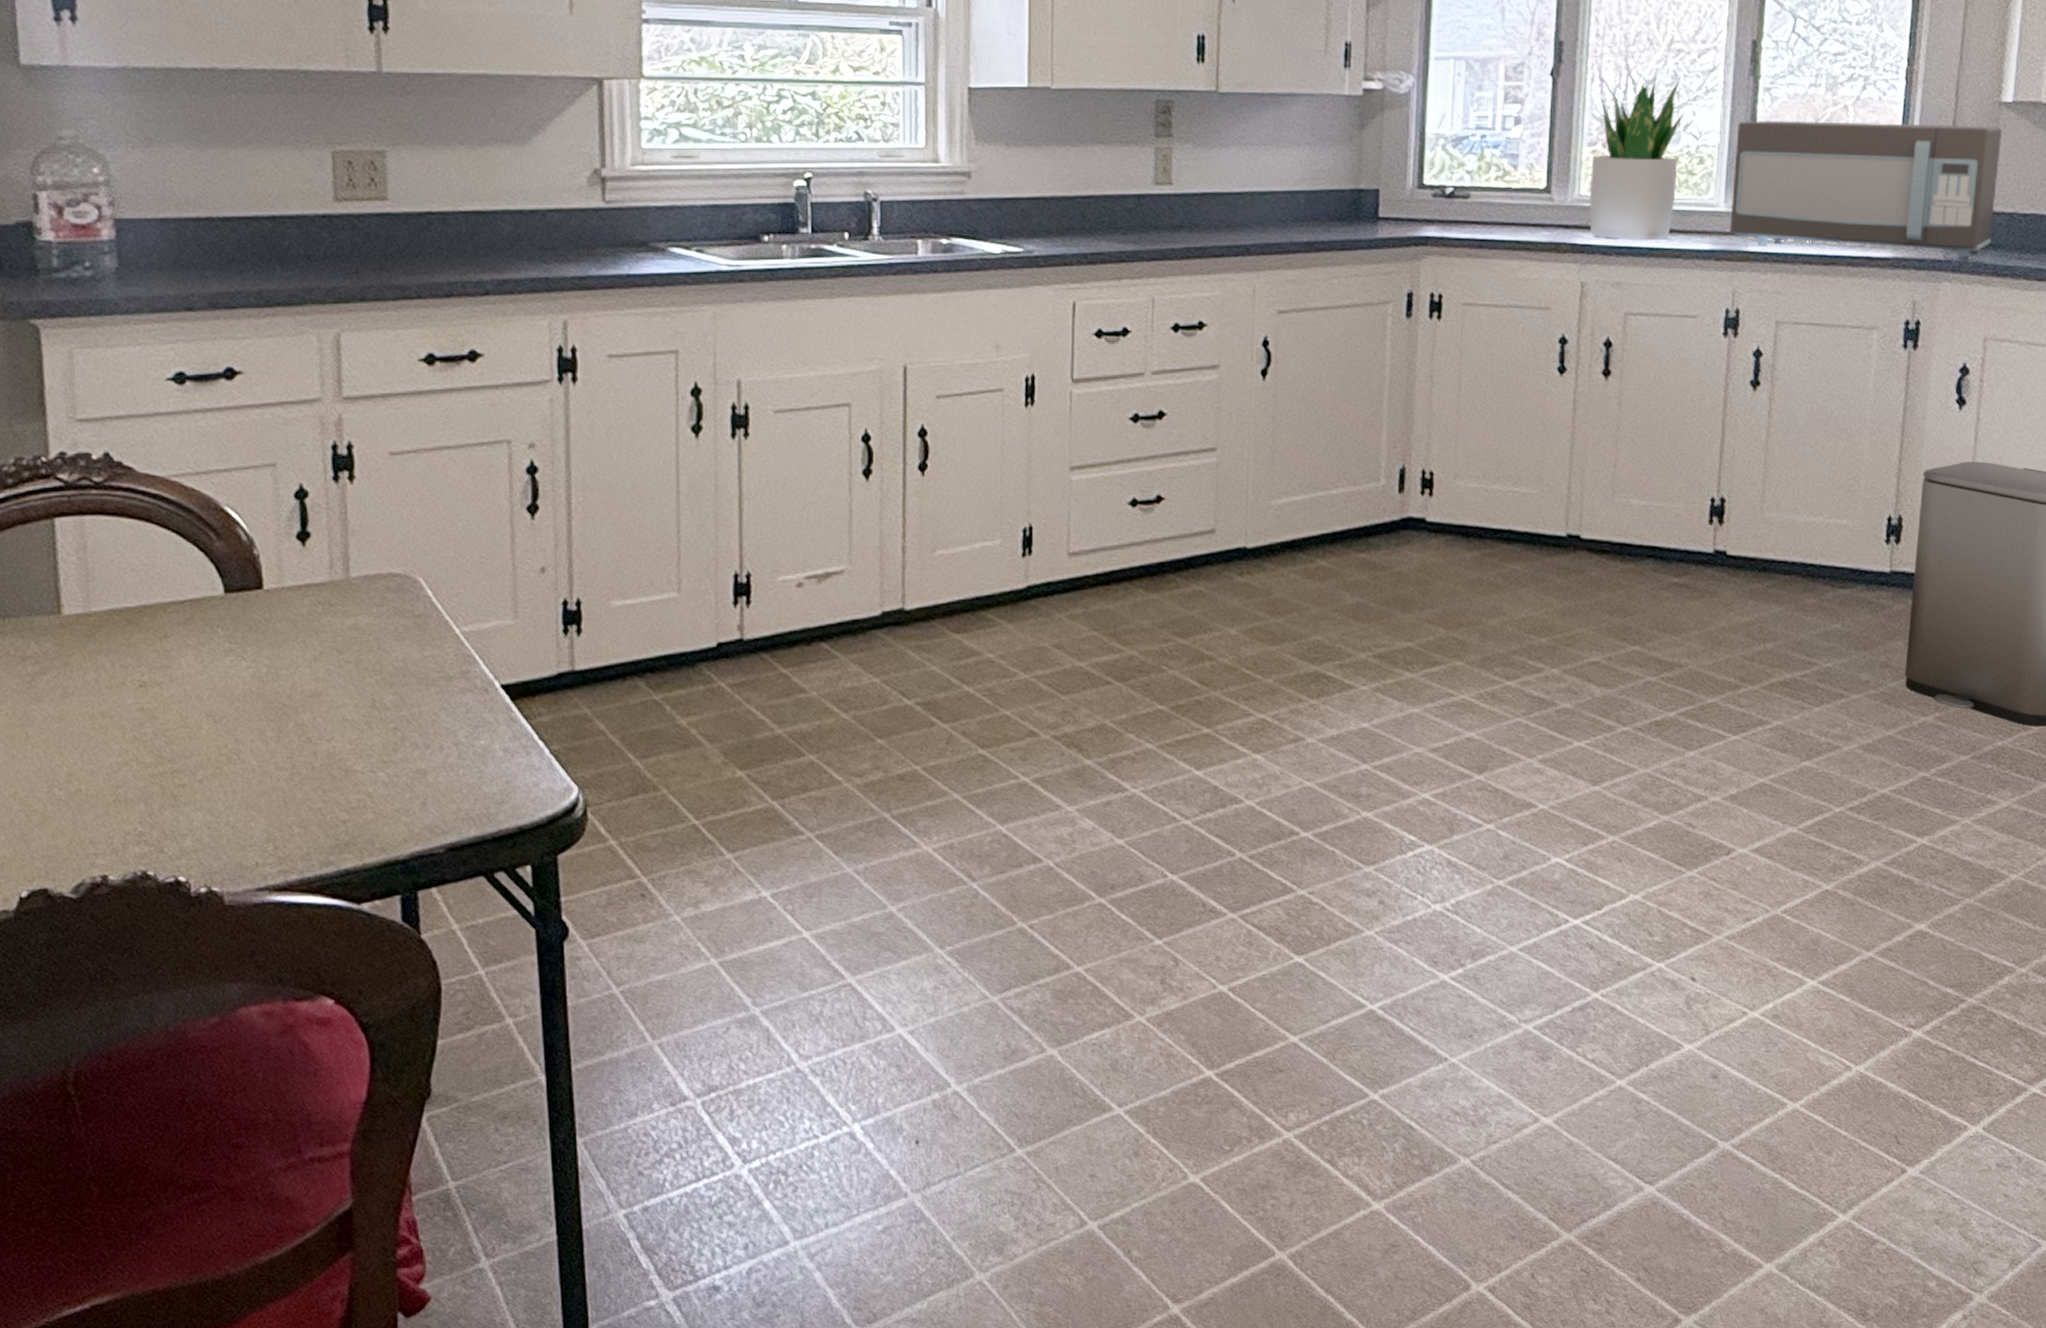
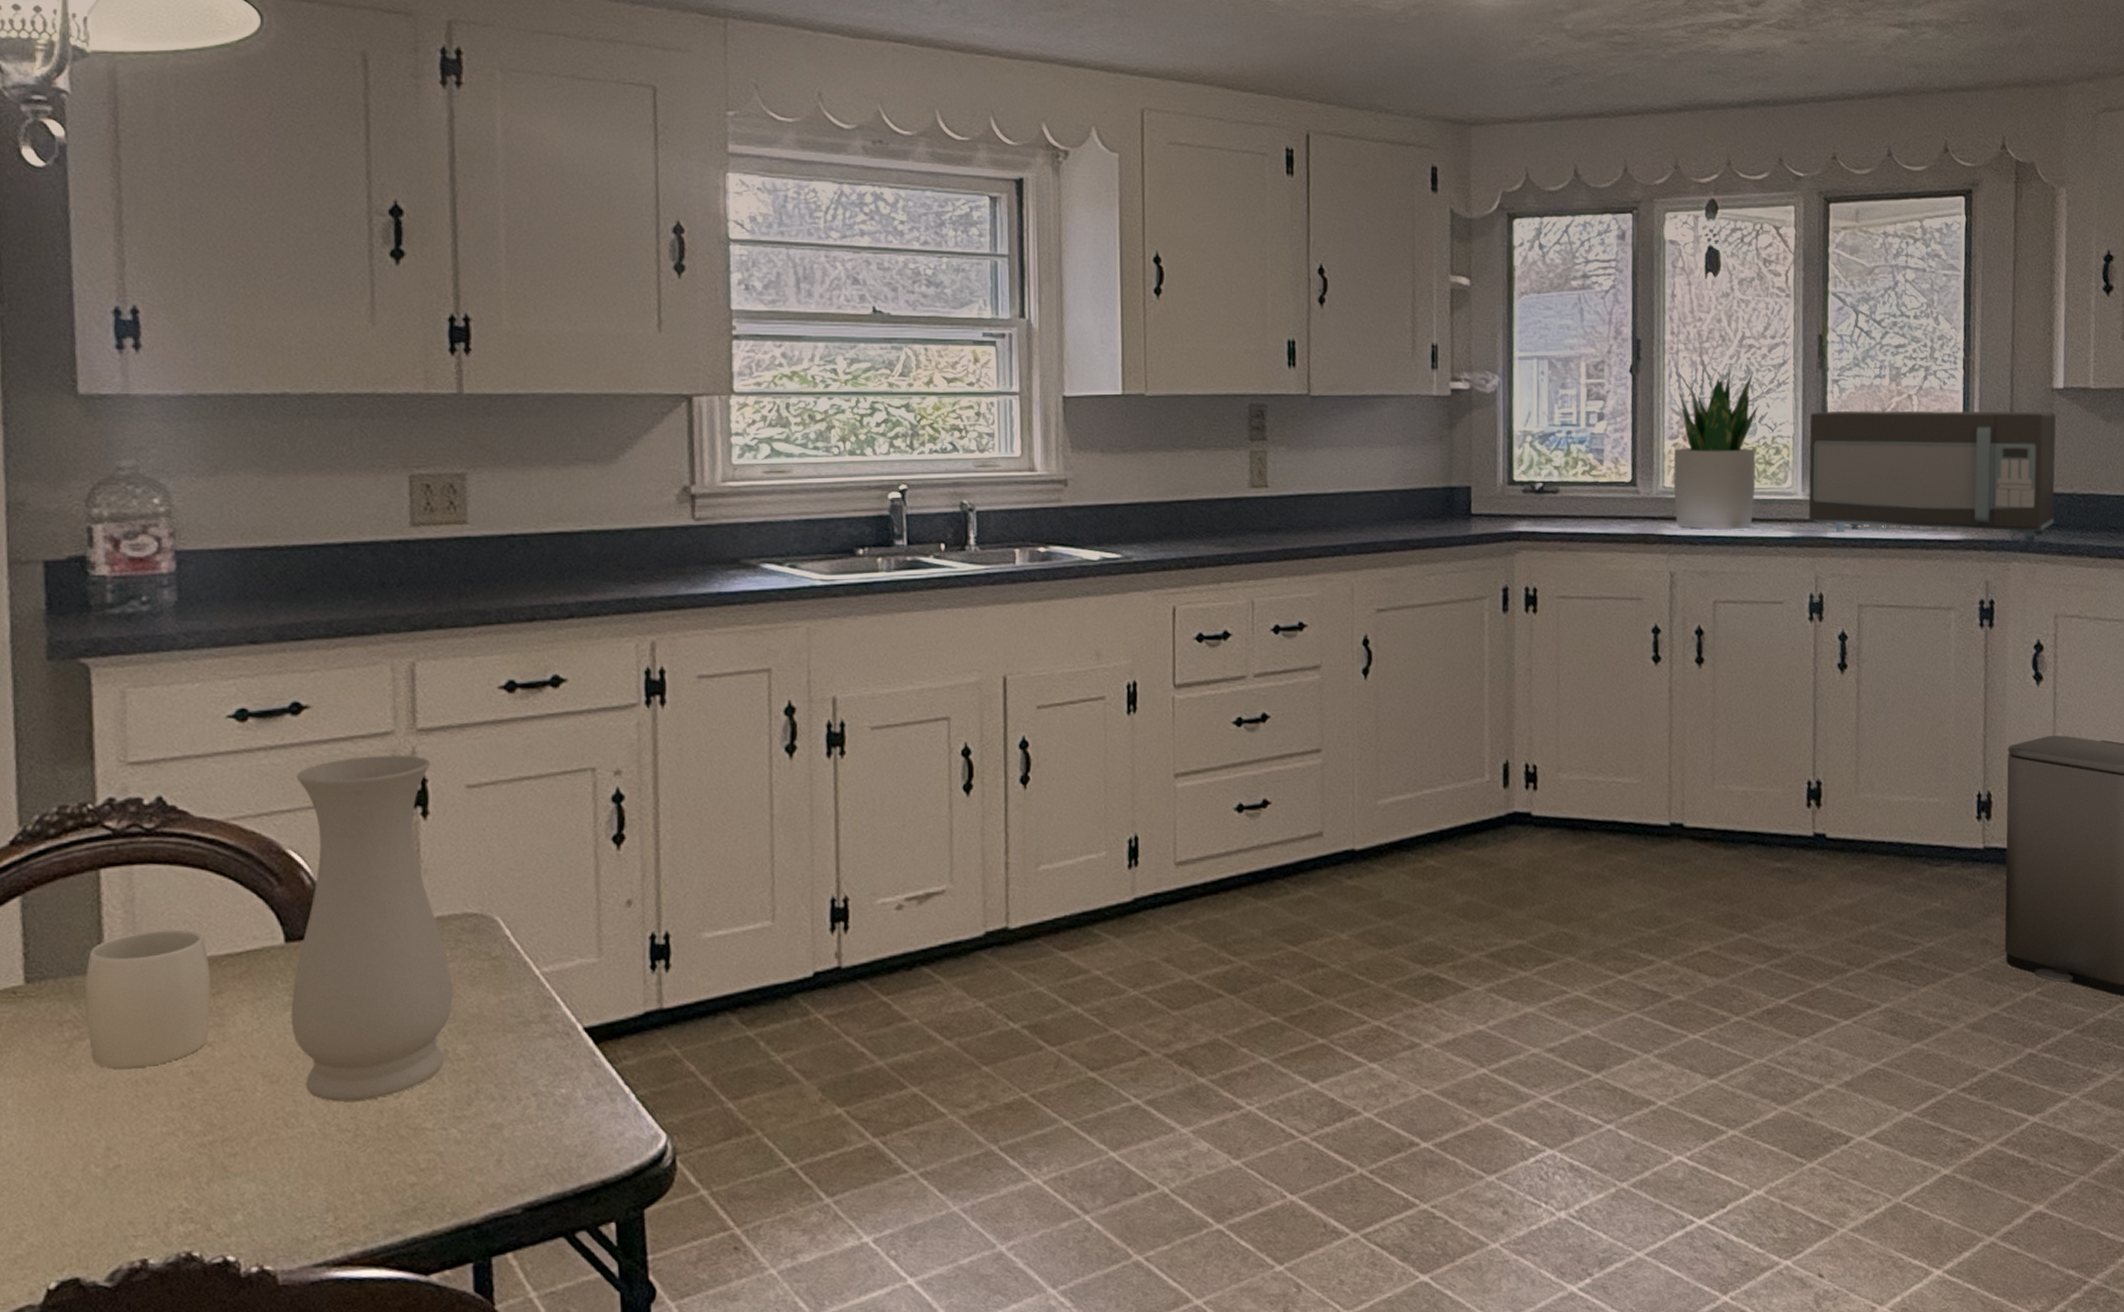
mug: none [43,577,159,703] -> present [84,929,212,1069]
vase: none [231,421,380,742] -> present [290,755,453,1102]

